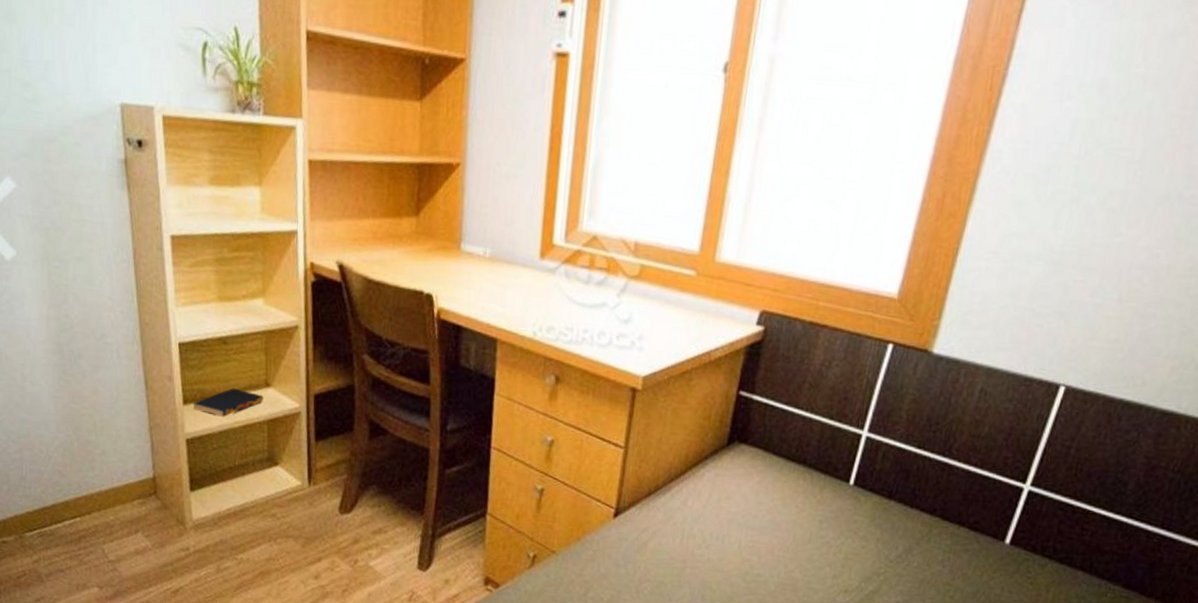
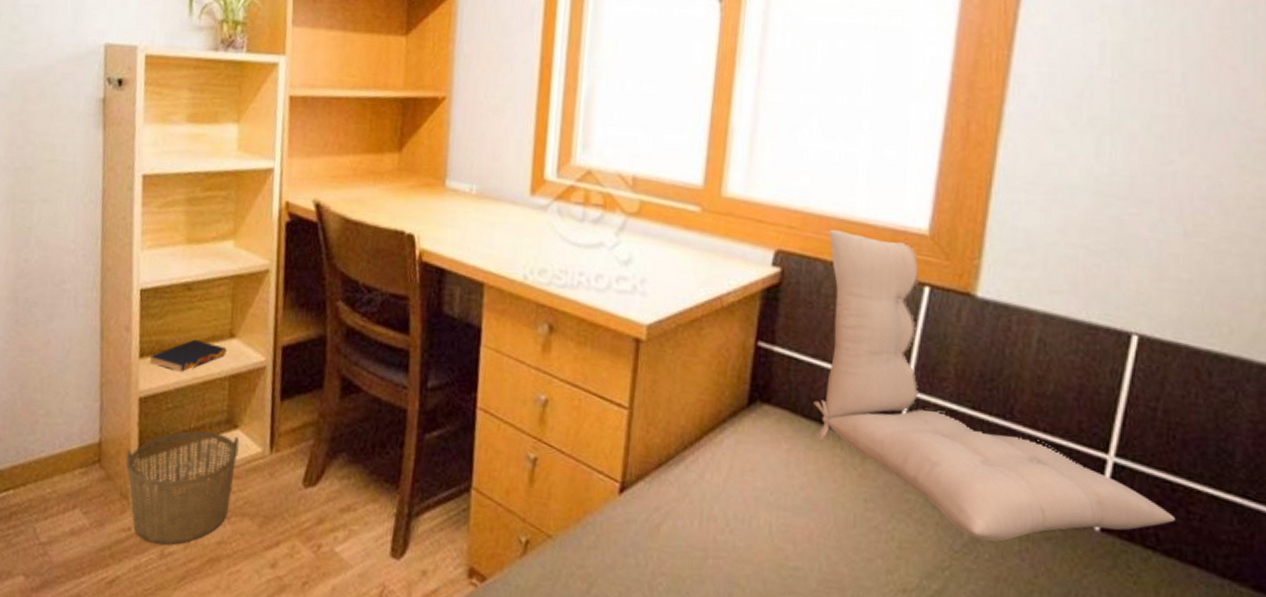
basket: none [178,467,281,562] -> present [125,430,240,545]
seat cushion: none [784,293,1072,553] -> present [814,230,1176,542]

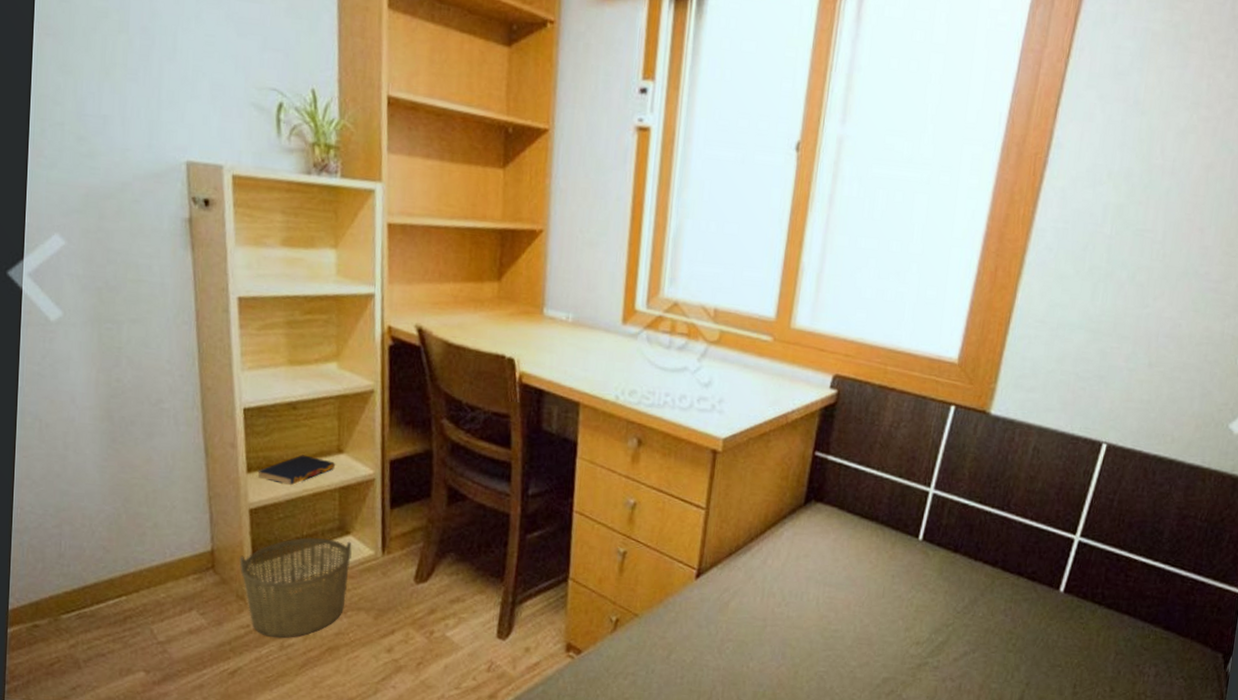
seat cushion: present [814,230,1176,542] -> none [857,358,1118,603]

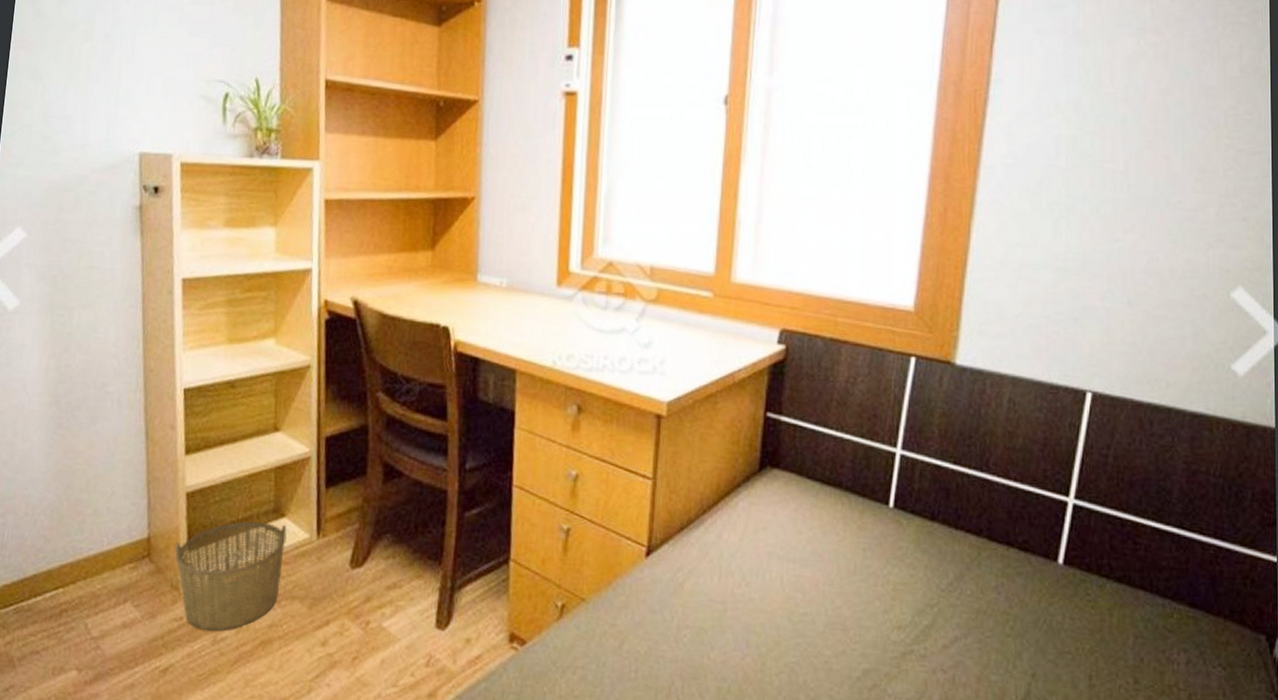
book: present [257,455,335,485] -> none [195,434,271,466]

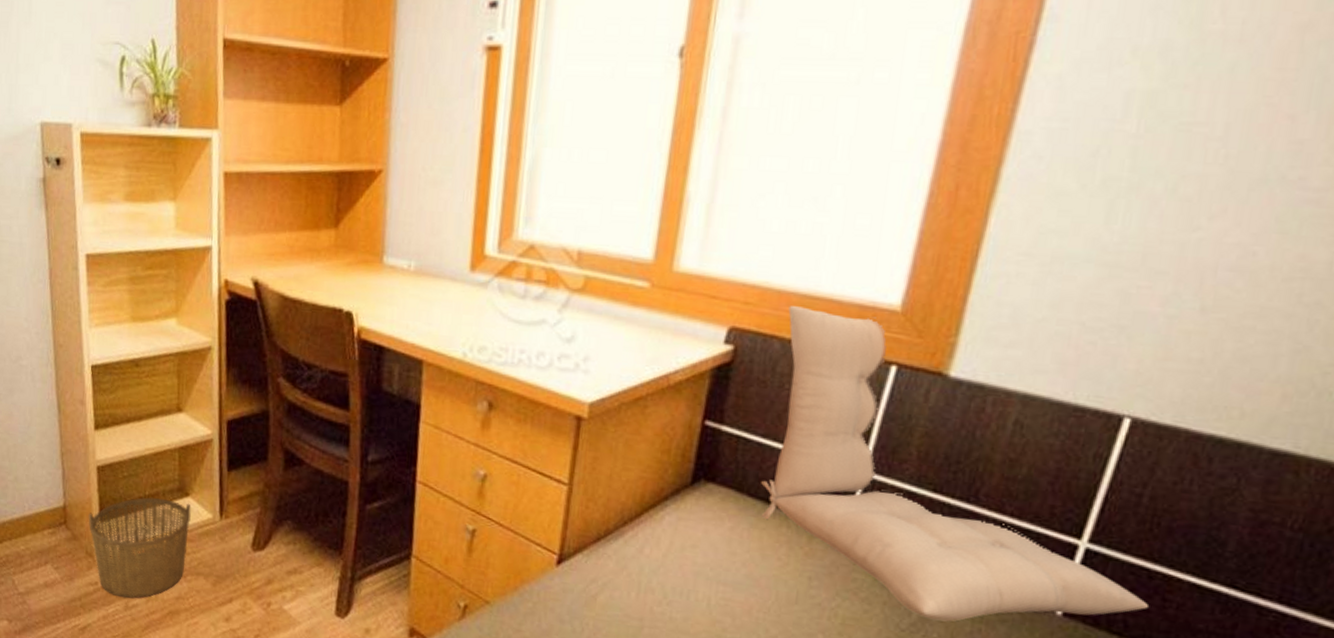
seat cushion: none [817,309,1126,579] -> present [761,306,1150,622]

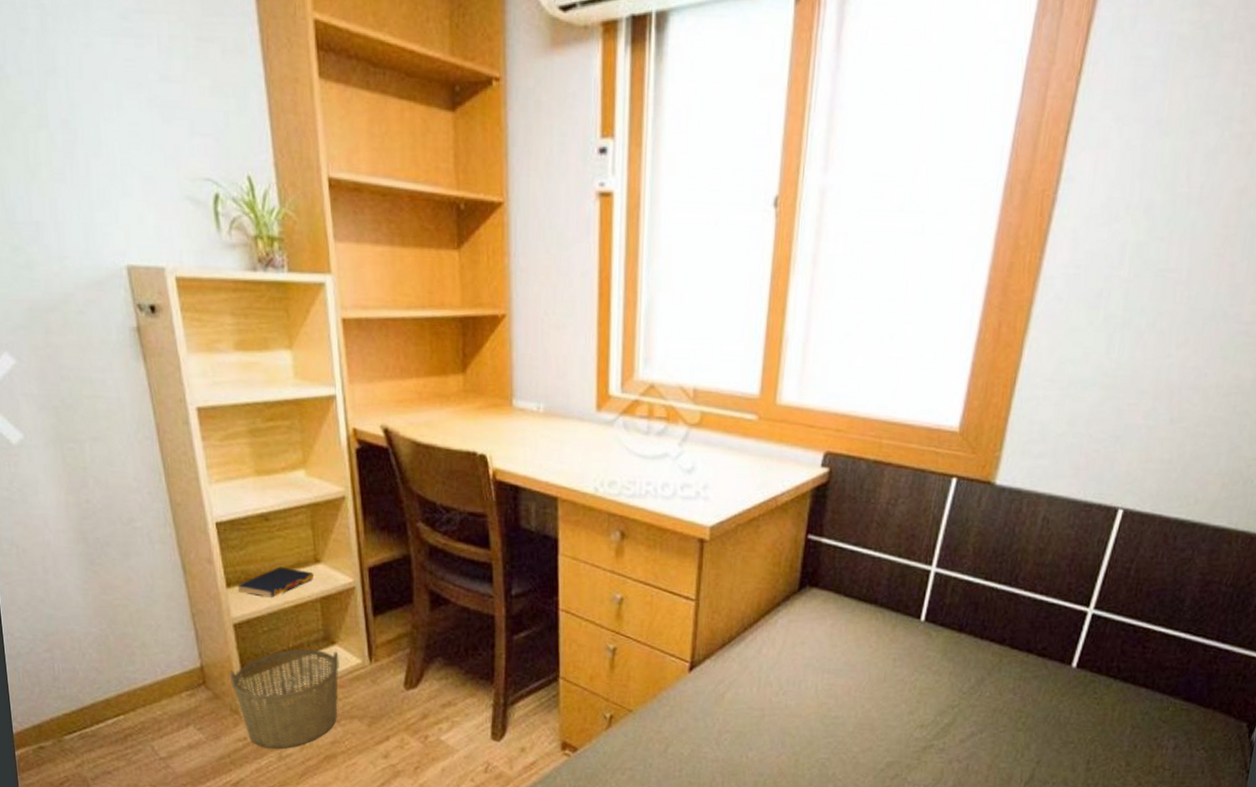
book: none [104,413,175,443] -> present [237,566,313,597]
seat cushion: present [761,306,1150,622] -> none [854,431,1135,682]

